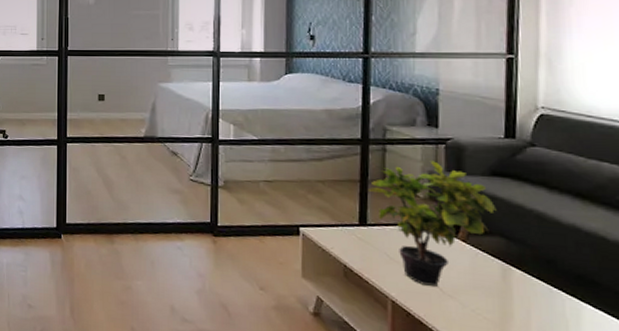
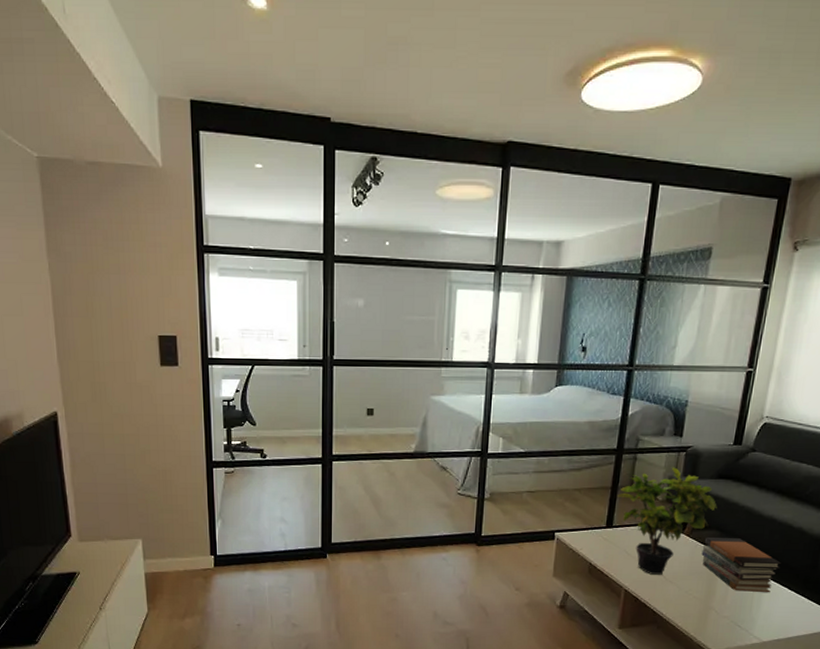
book stack: none [485,245,601,321] -> present [701,537,782,592]

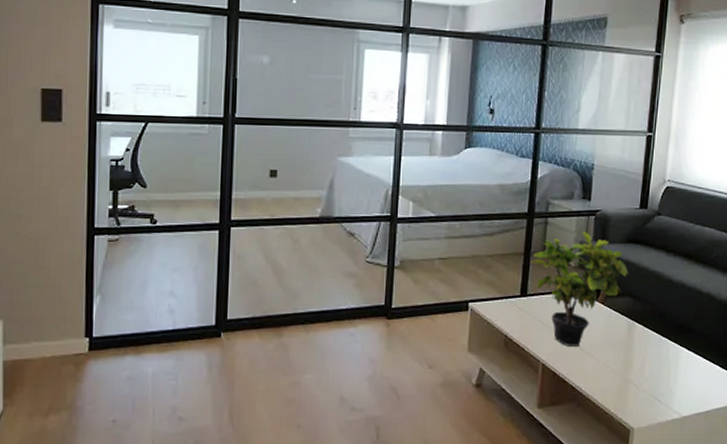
book stack: present [701,537,782,592] -> none [616,305,695,362]

